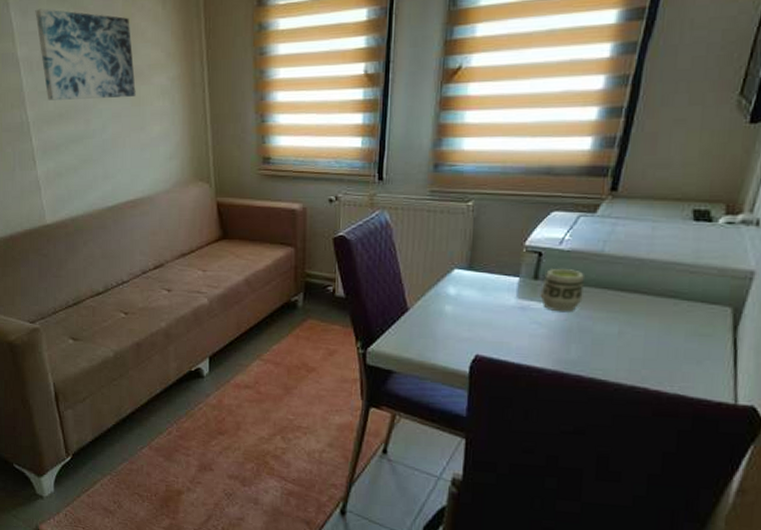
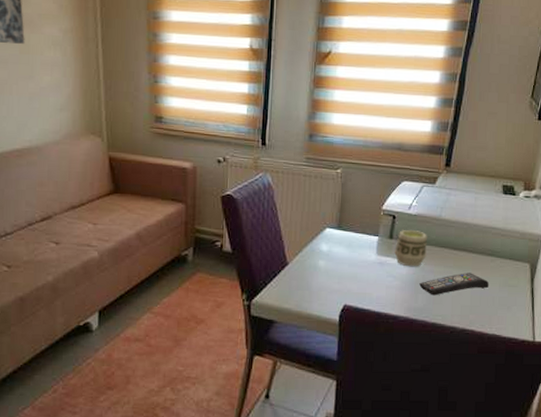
remote control: none [572,318,671,346] -> present [419,272,490,296]

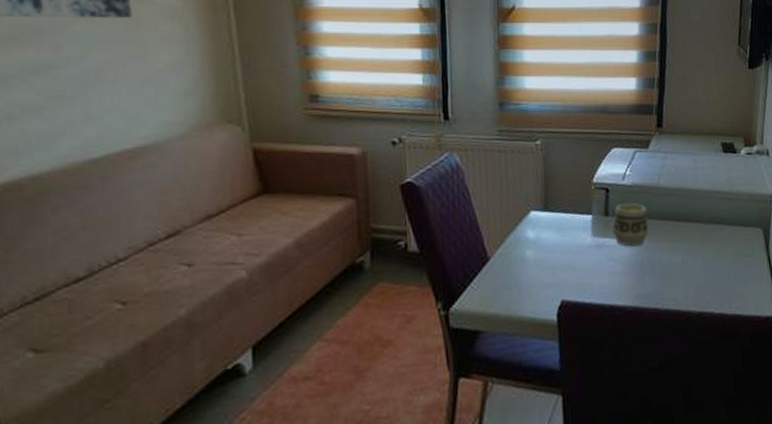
remote control: present [419,272,490,296] -> none [645,246,722,278]

